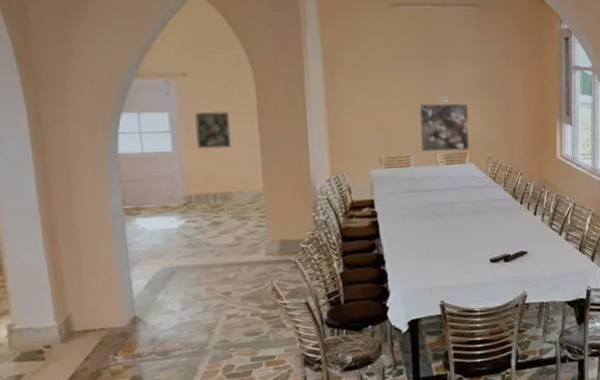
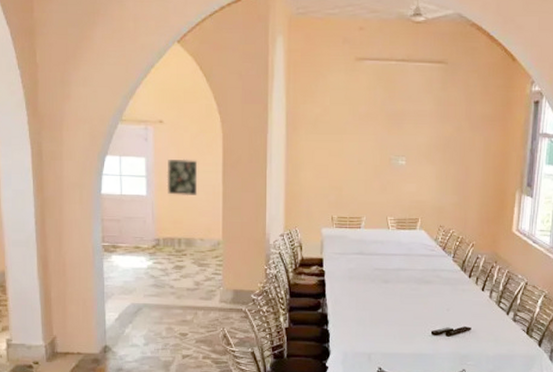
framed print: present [419,102,470,152] -> none [373,164,424,217]

